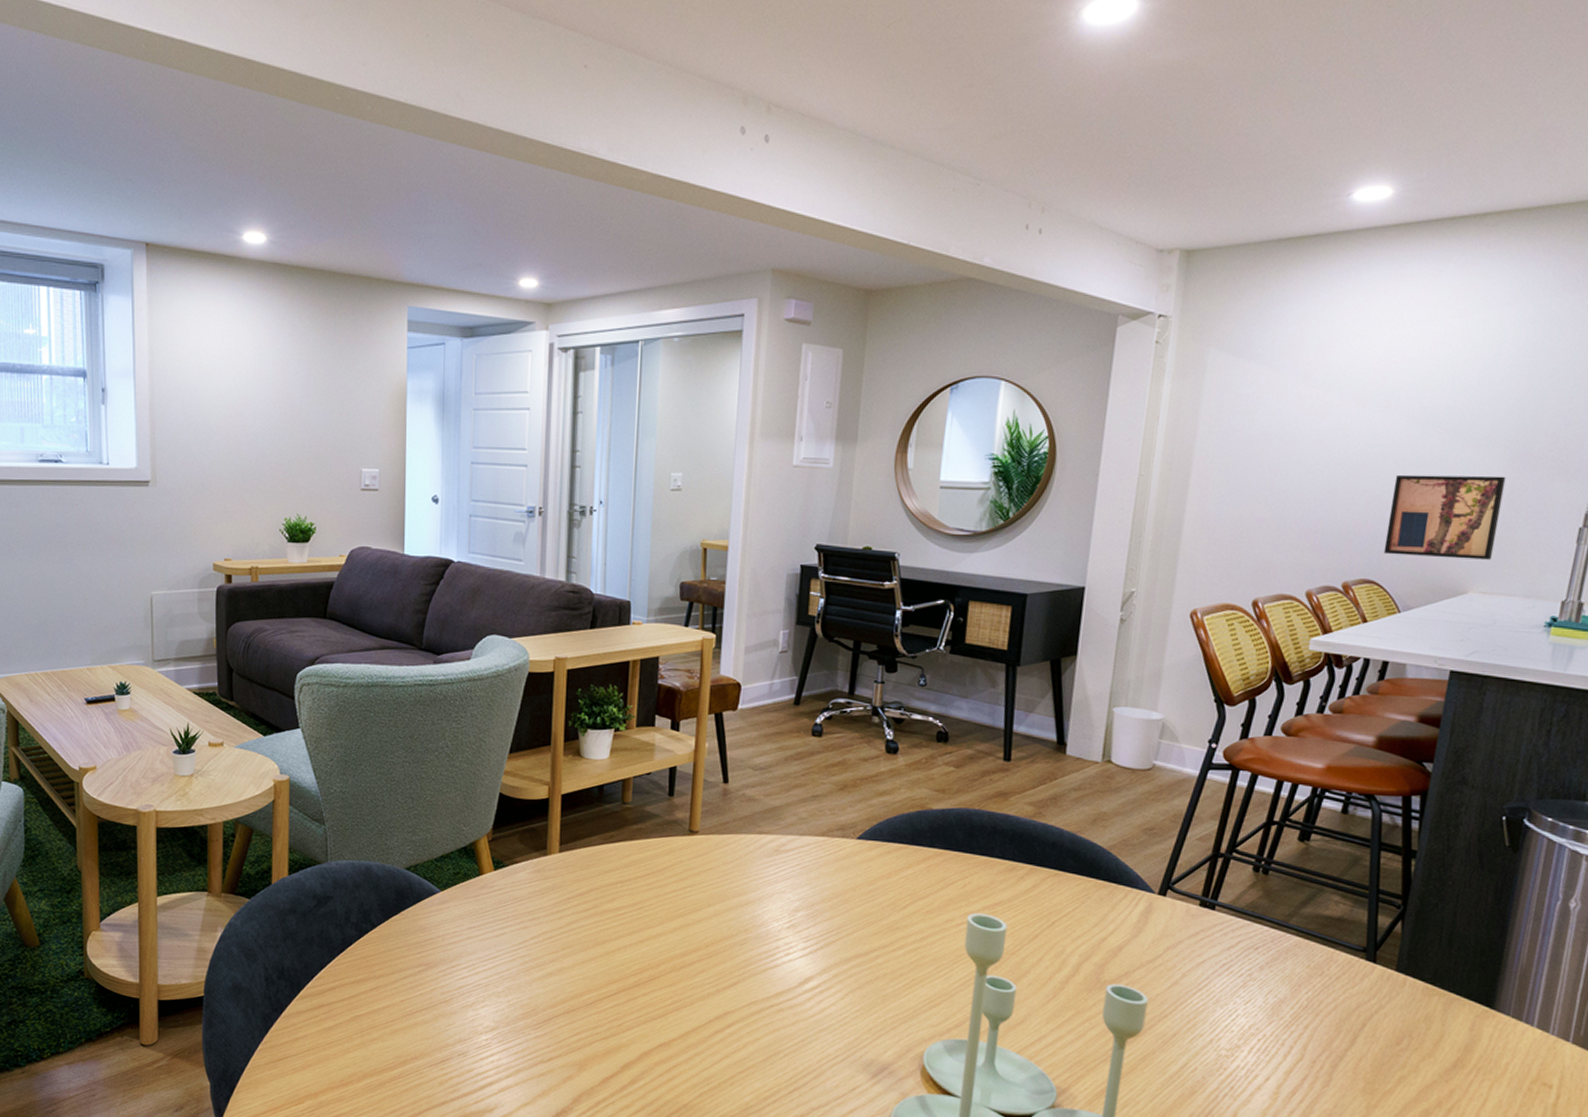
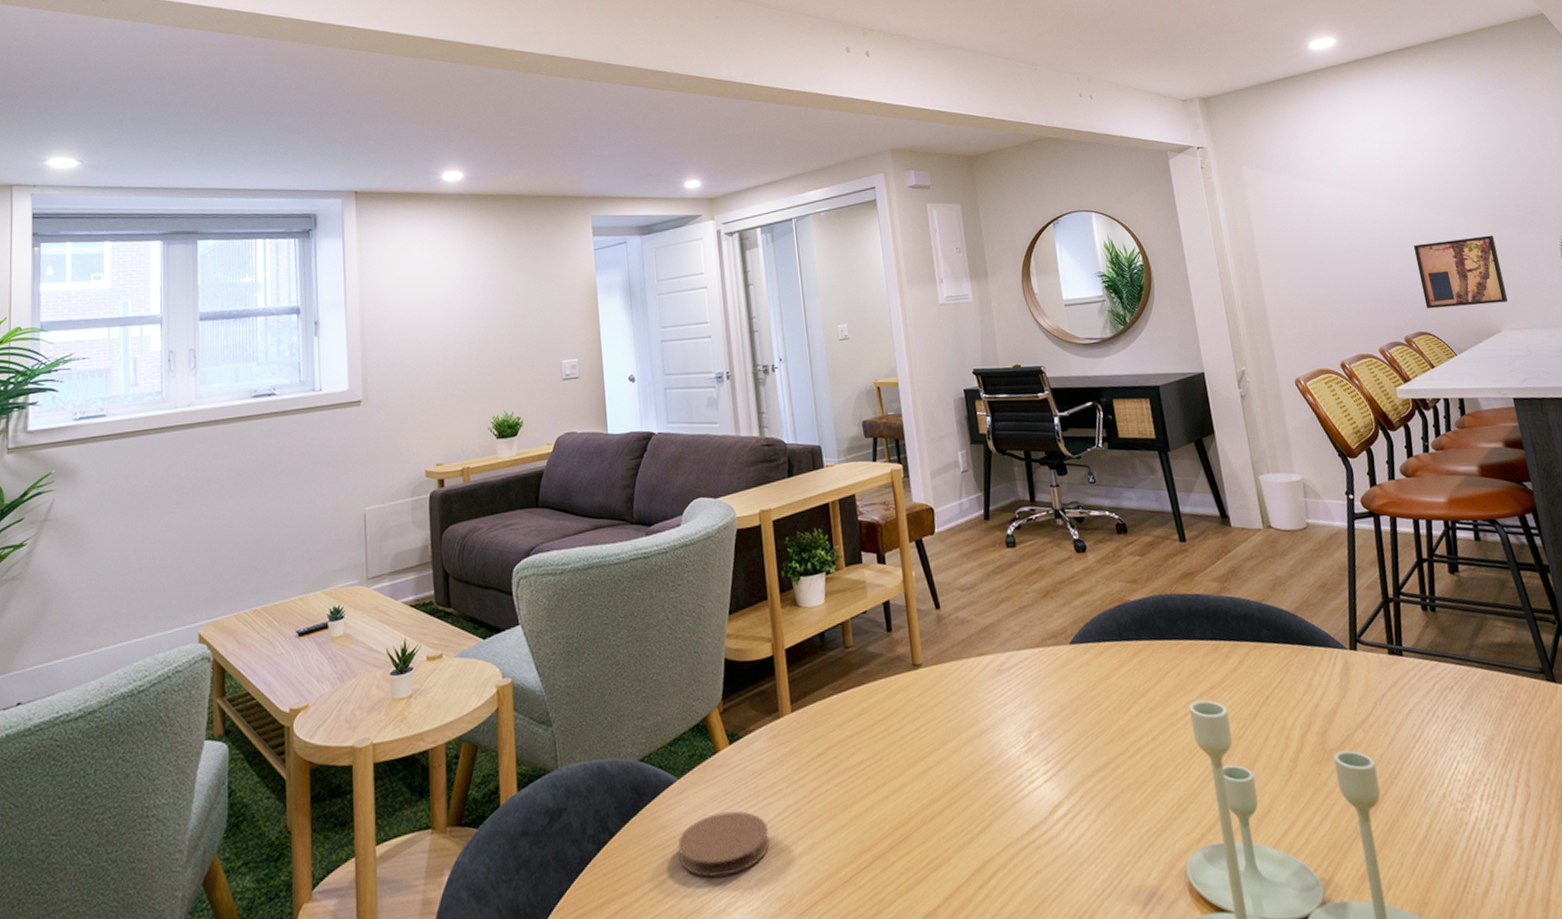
coaster: none [434,926,521,979] -> present [677,810,769,877]

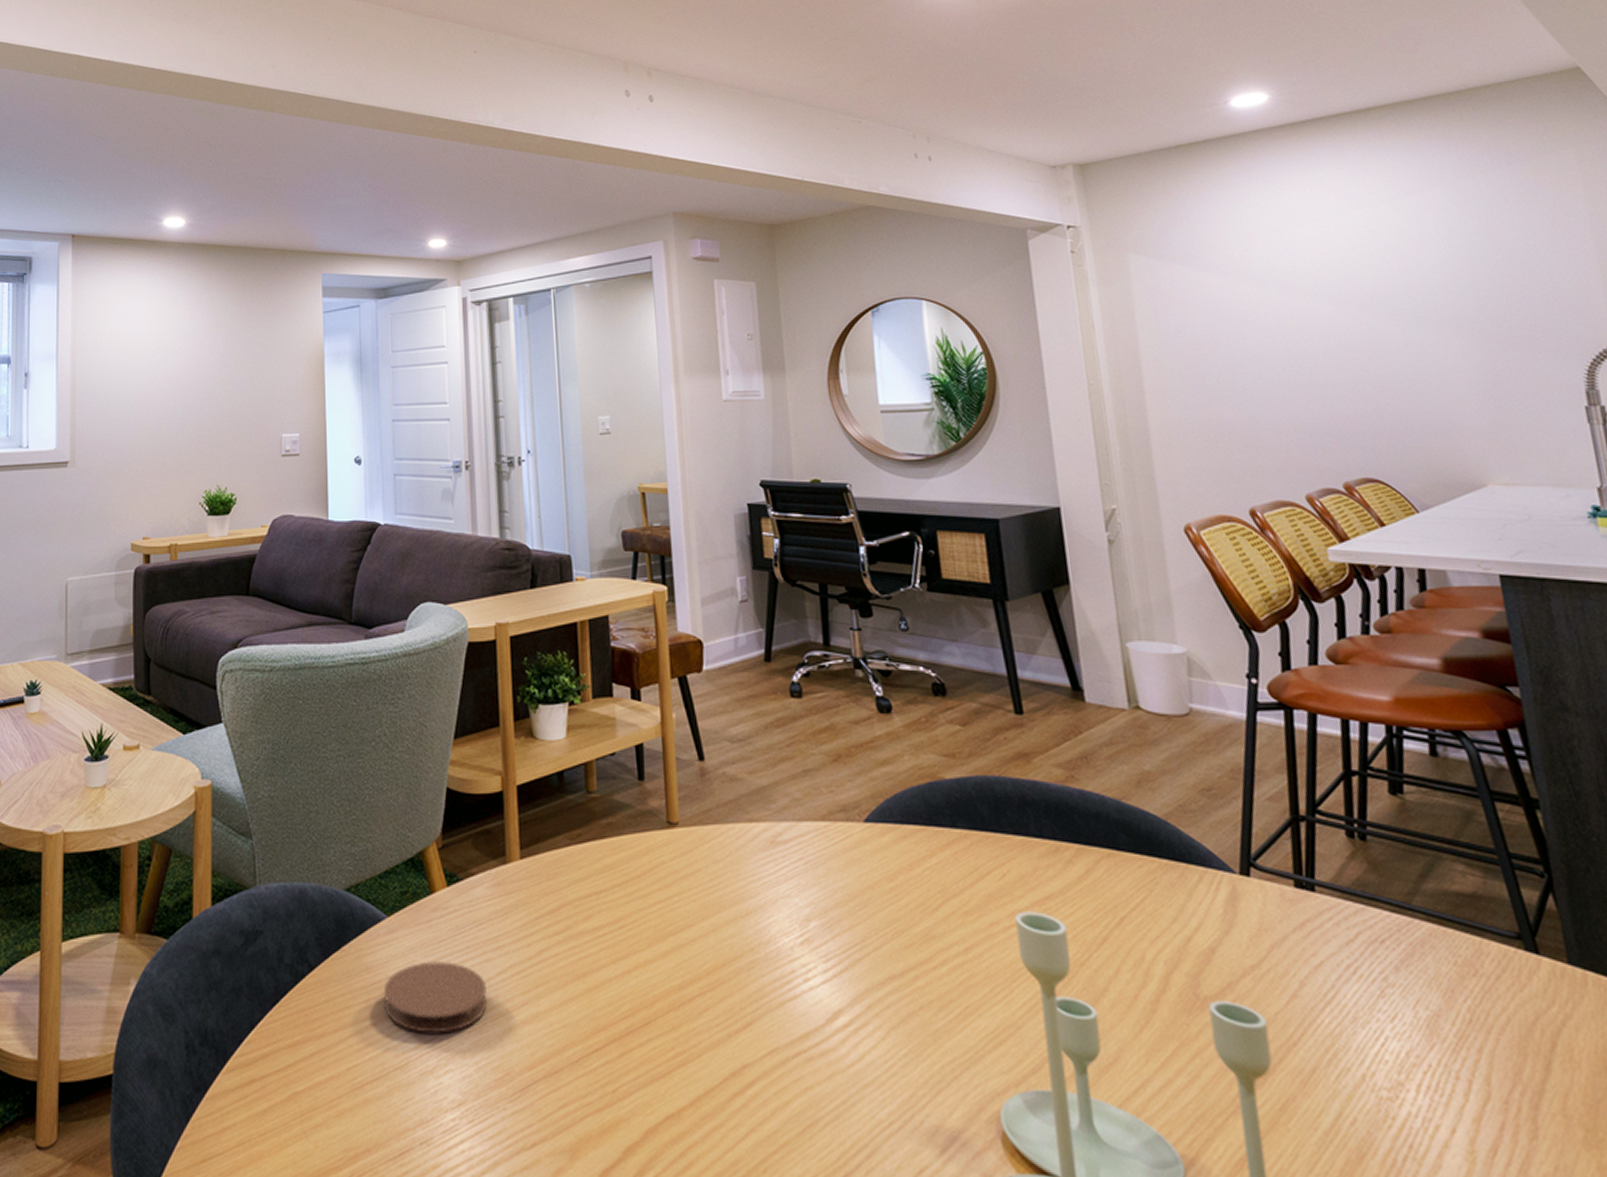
wall art: present [1413,235,1509,309] -> none [1363,358,1501,450]

